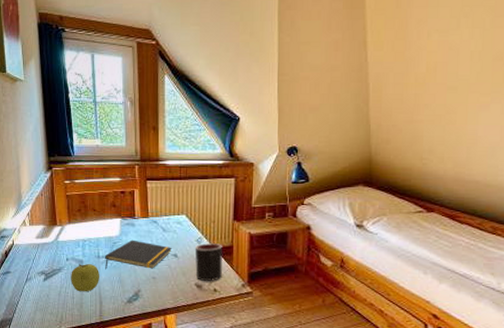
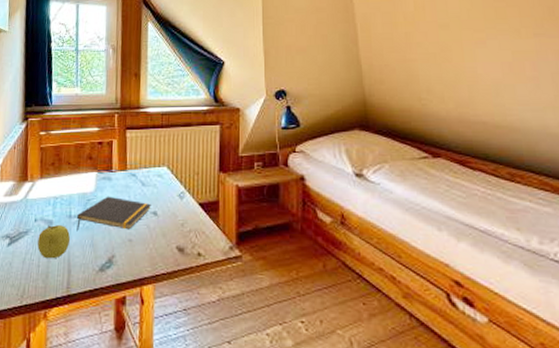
mug: present [194,243,222,281] -> none [176,198,207,243]

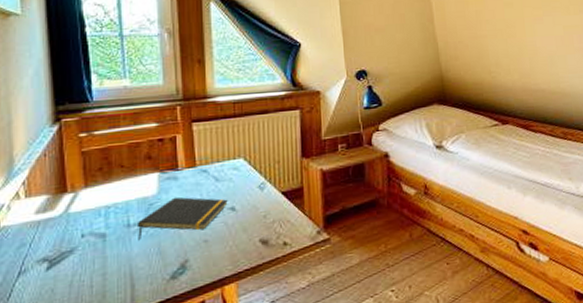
fruit: present [37,225,70,259] -> none [88,236,130,277]

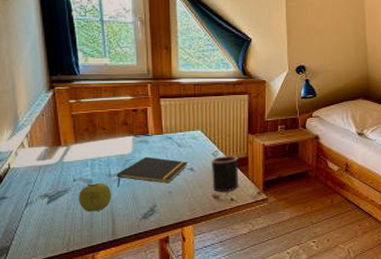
fruit: none [88,236,130,277] -> present [79,183,111,212]
mug: none [256,187,292,235] -> present [211,156,238,192]

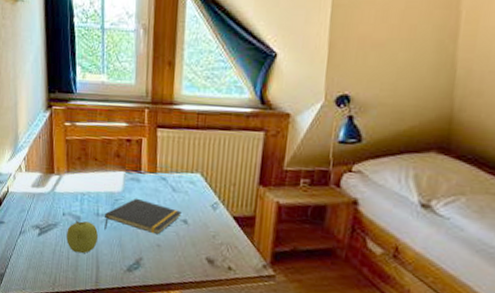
mug: present [211,156,238,192] -> none [208,210,243,257]

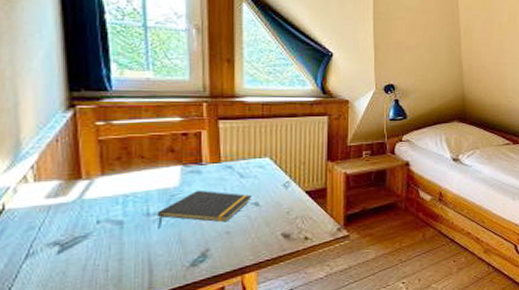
fruit: present [66,220,98,254] -> none [103,224,149,262]

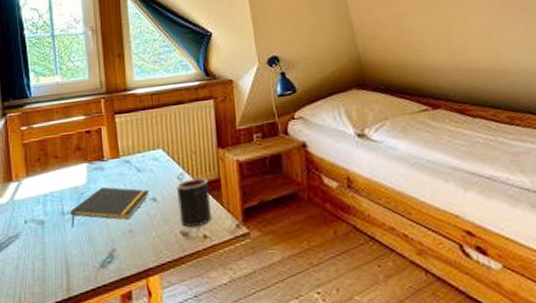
mug: none [281,187,314,230] -> present [176,178,211,227]

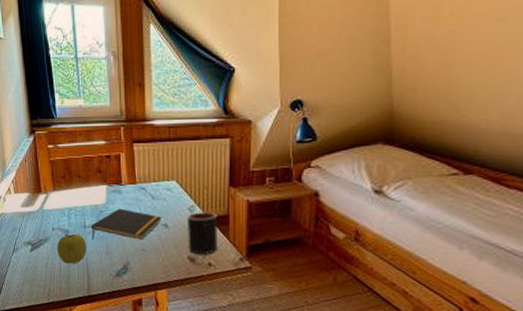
fruit: none [30,224,65,262] -> present [57,234,86,264]

